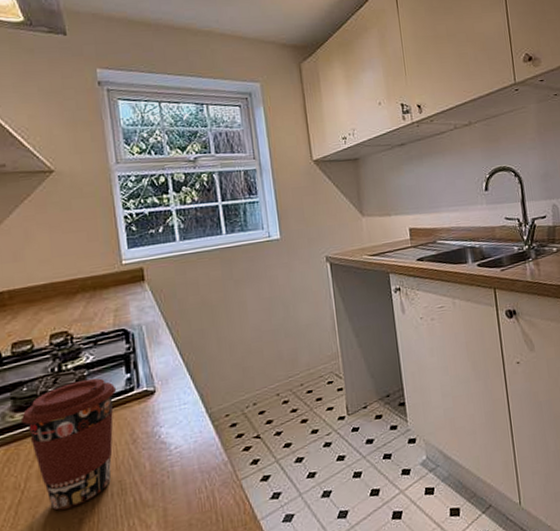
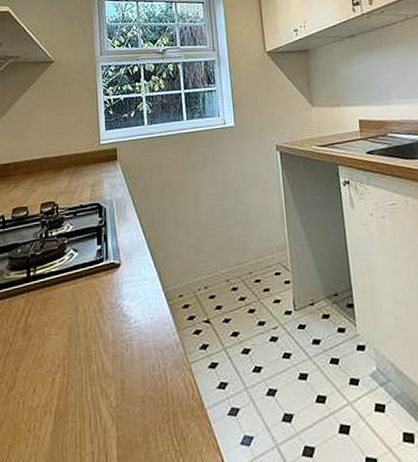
coffee cup: present [20,378,117,510] -> none [14,246,90,367]

